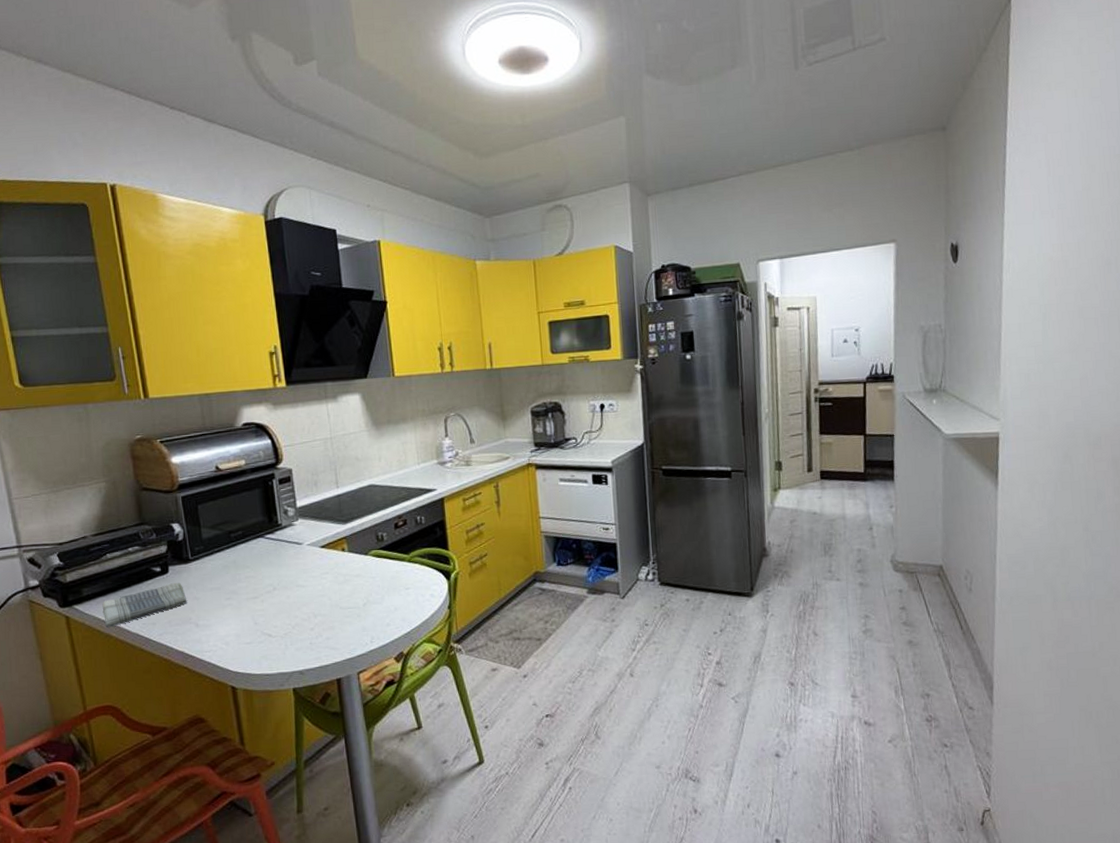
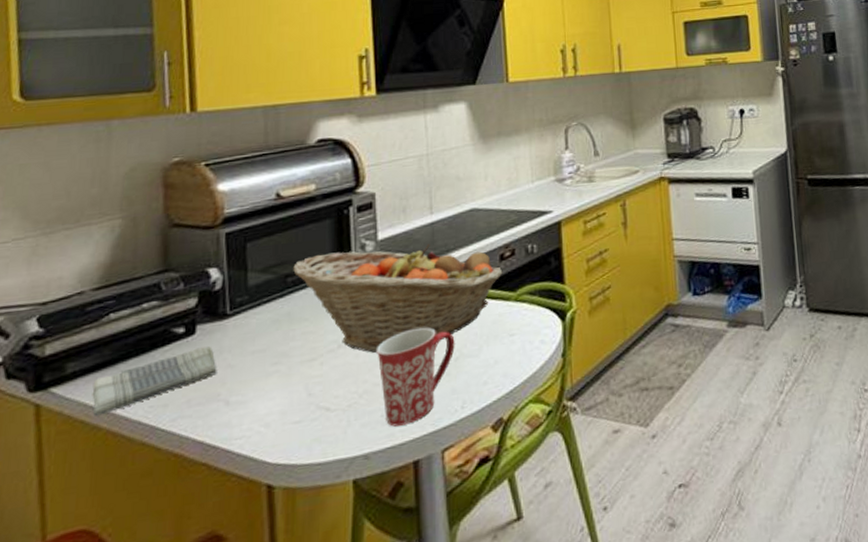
fruit basket: none [234,511,398,596] -> present [293,243,503,353]
mug: none [303,578,363,652] -> present [377,327,455,427]

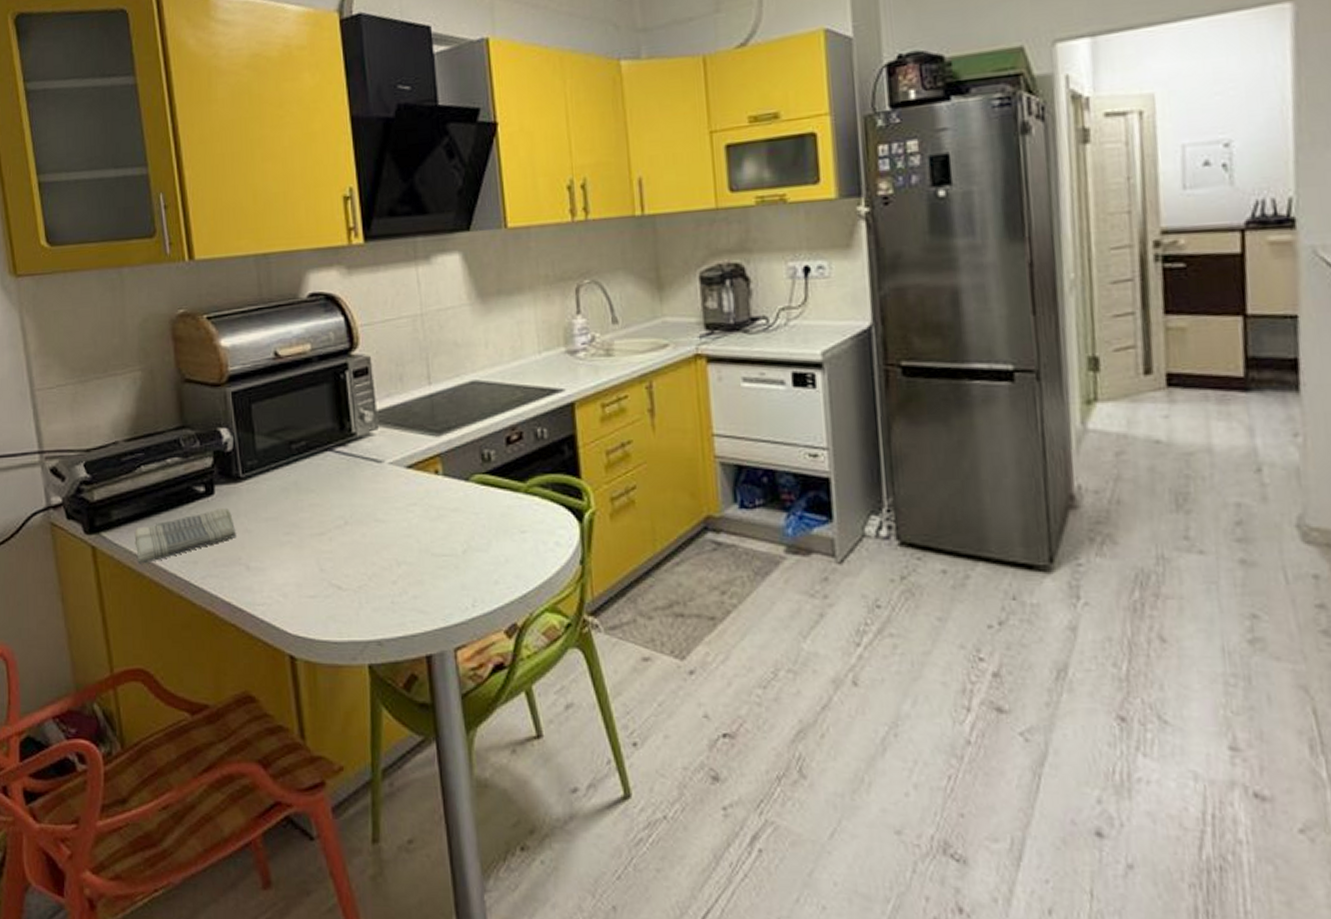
fruit basket: present [293,243,503,353] -> none [296,418,510,534]
mug: present [377,327,455,427] -> none [383,512,462,616]

